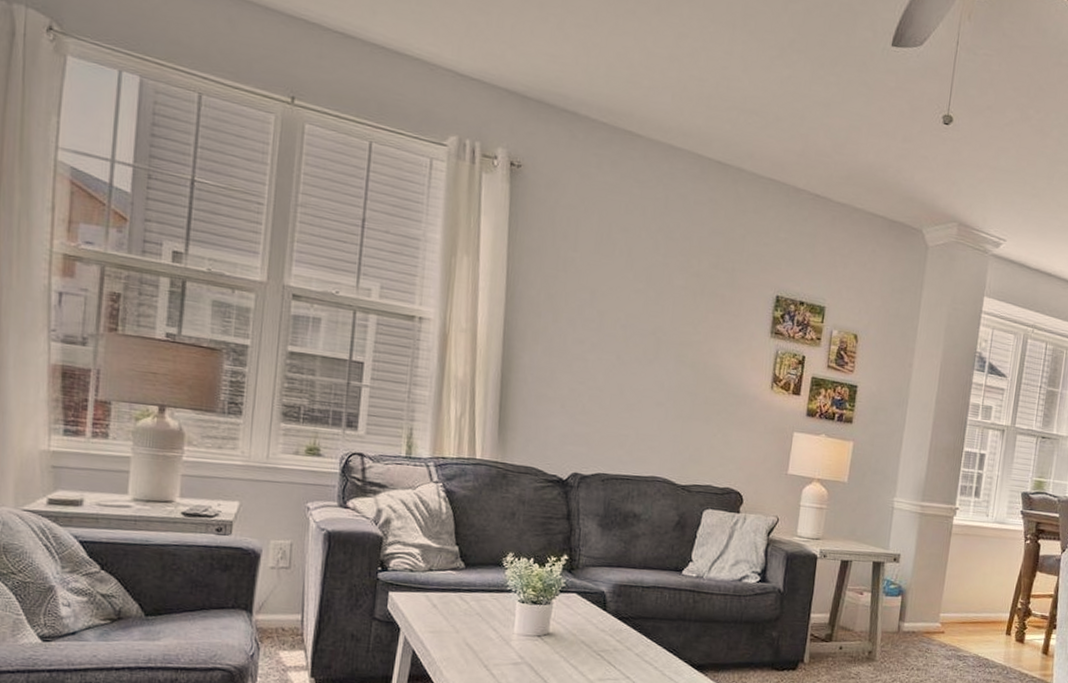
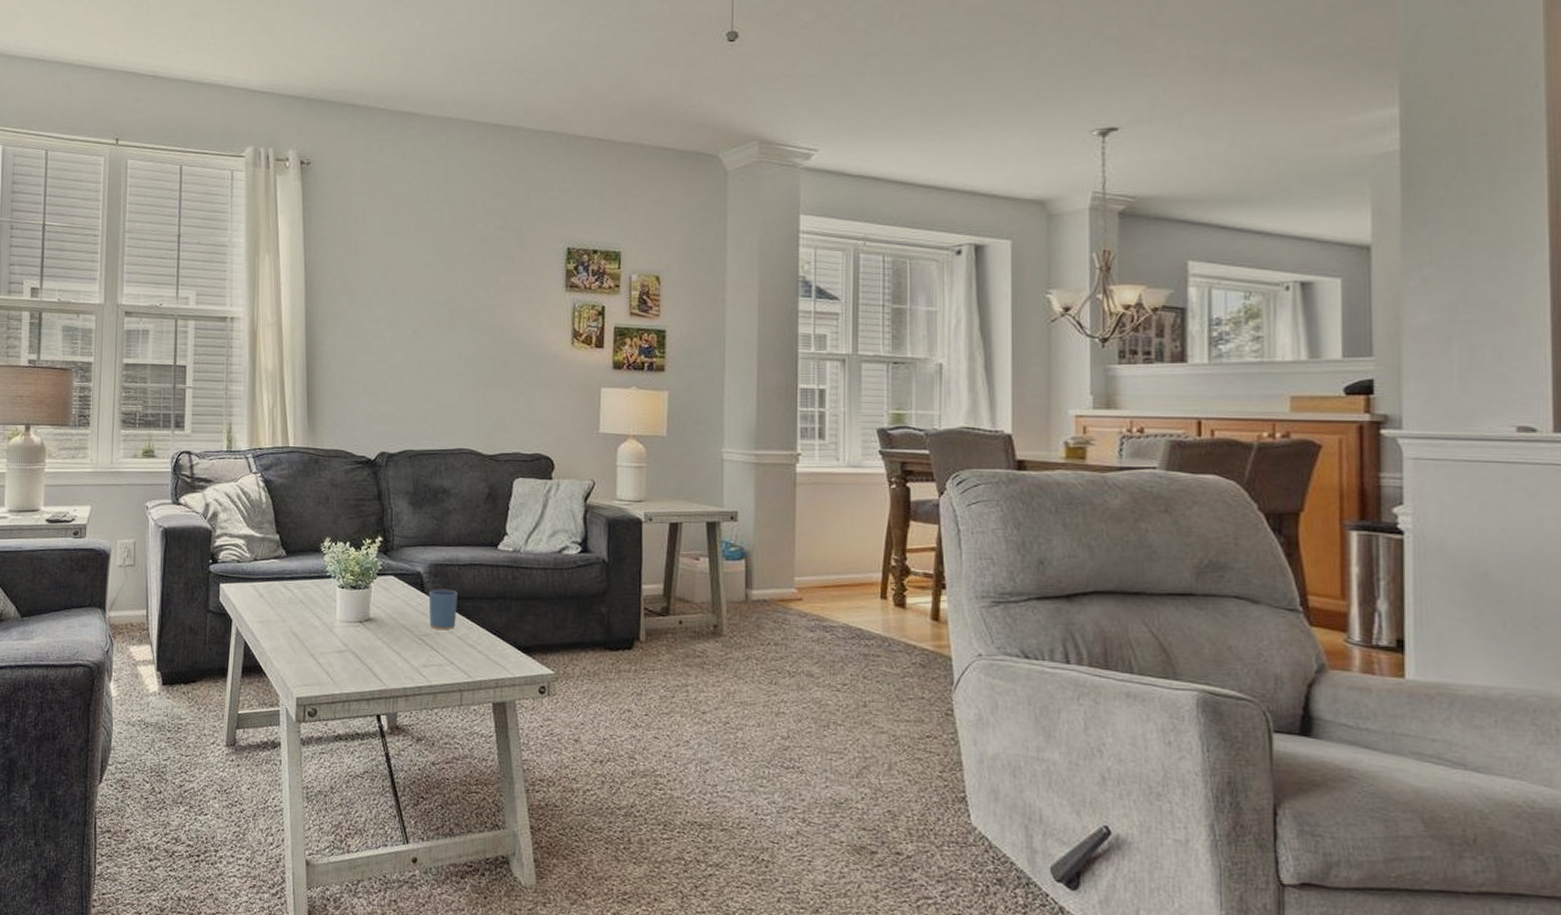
mug: none [609,608,639,647] -> present [428,589,457,630]

